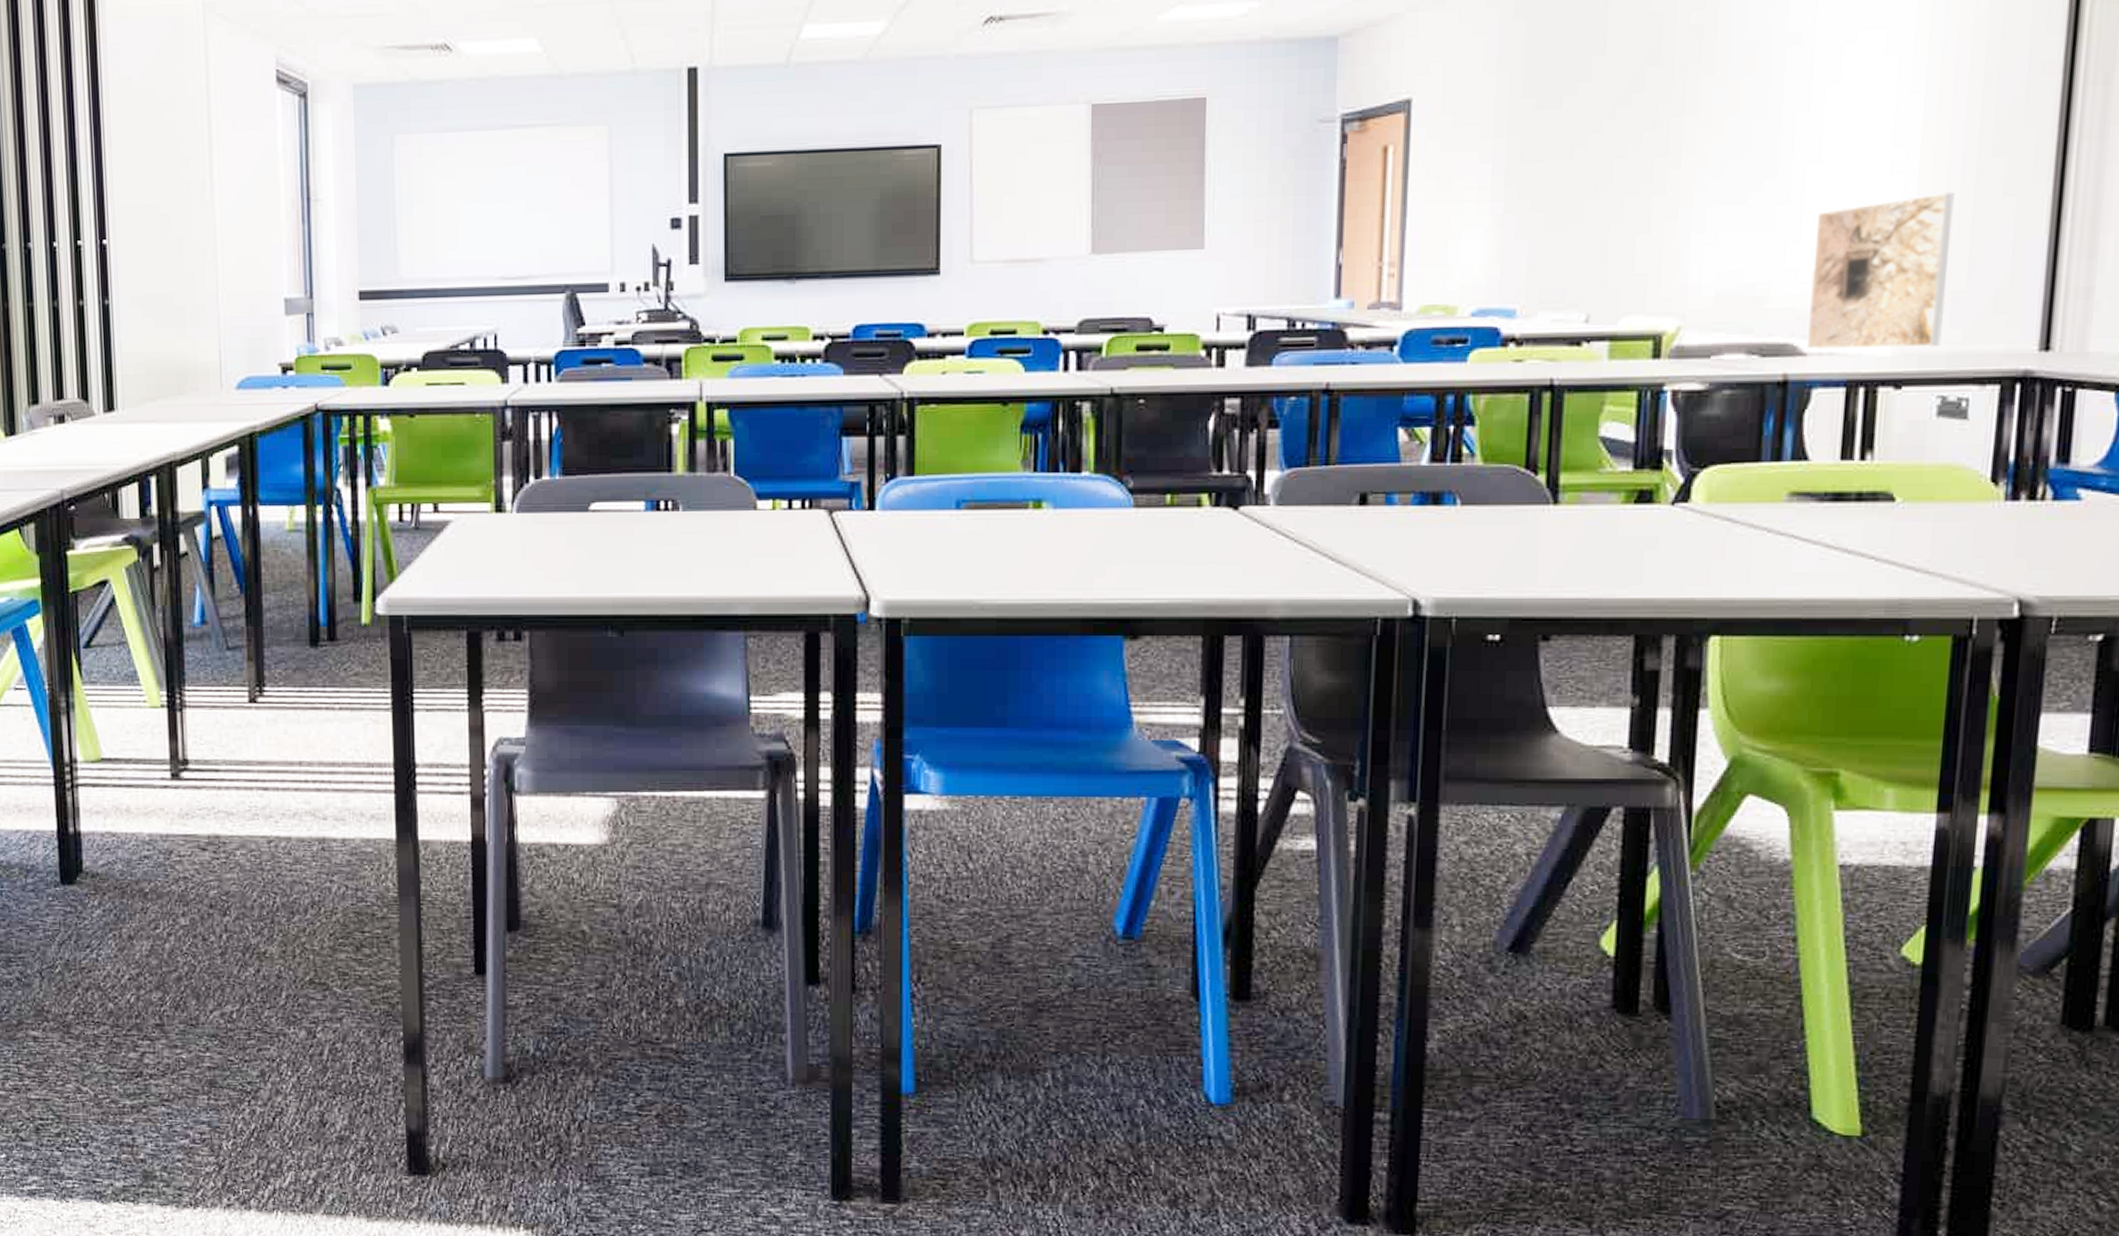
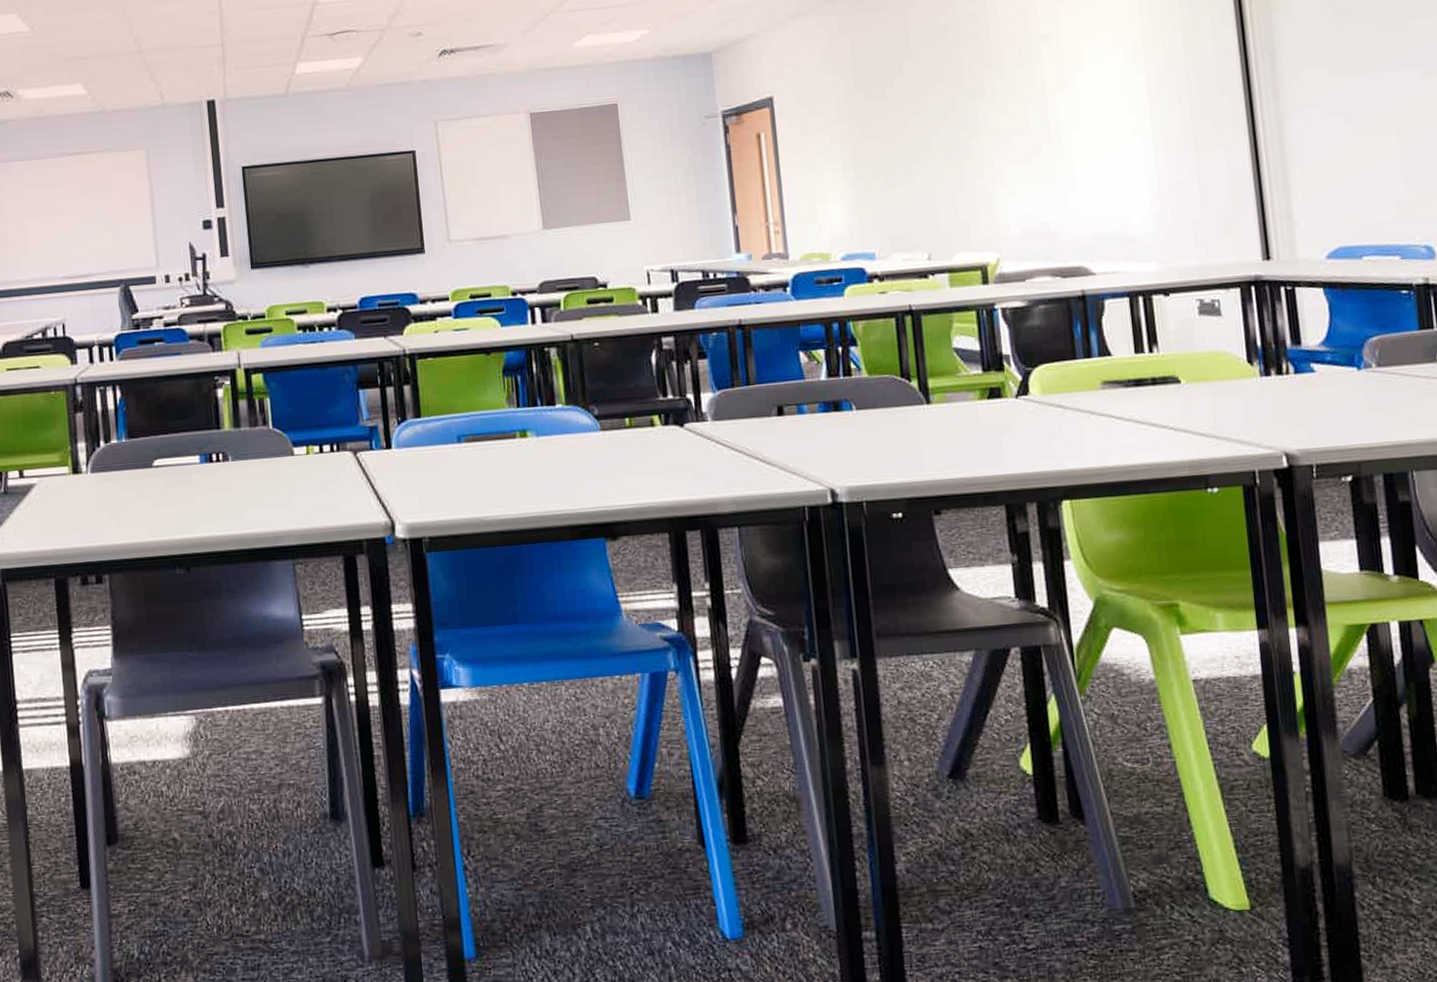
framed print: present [1806,192,1954,350] -> none [1084,145,1191,270]

